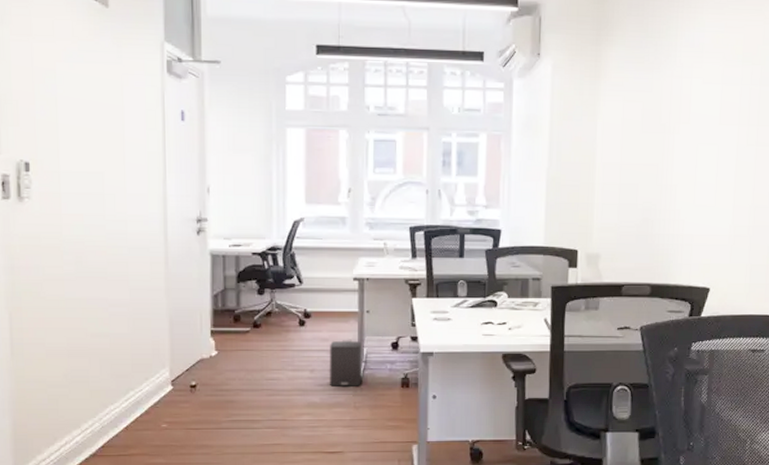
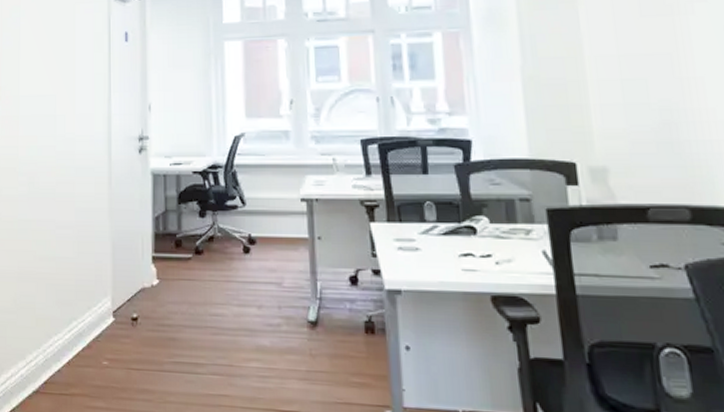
pedal bin: present [330,340,363,387] -> none [278,271,317,329]

